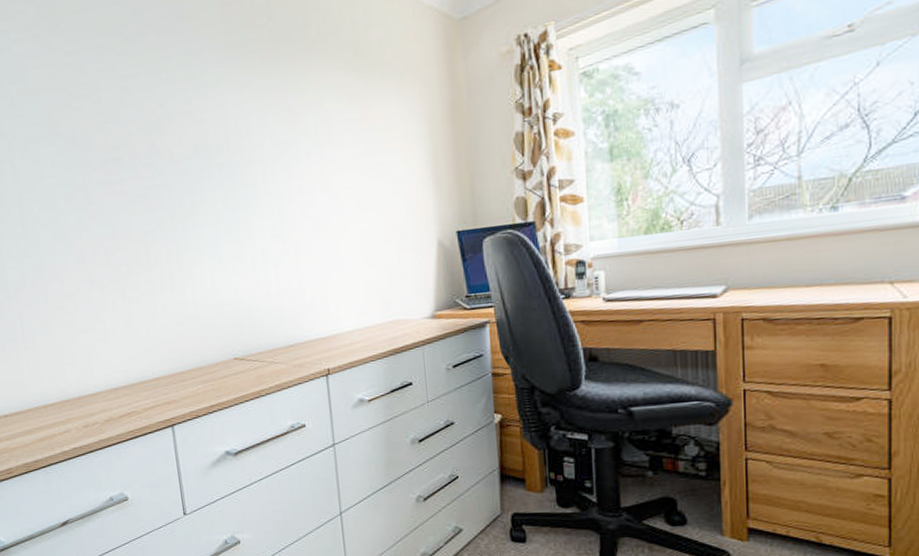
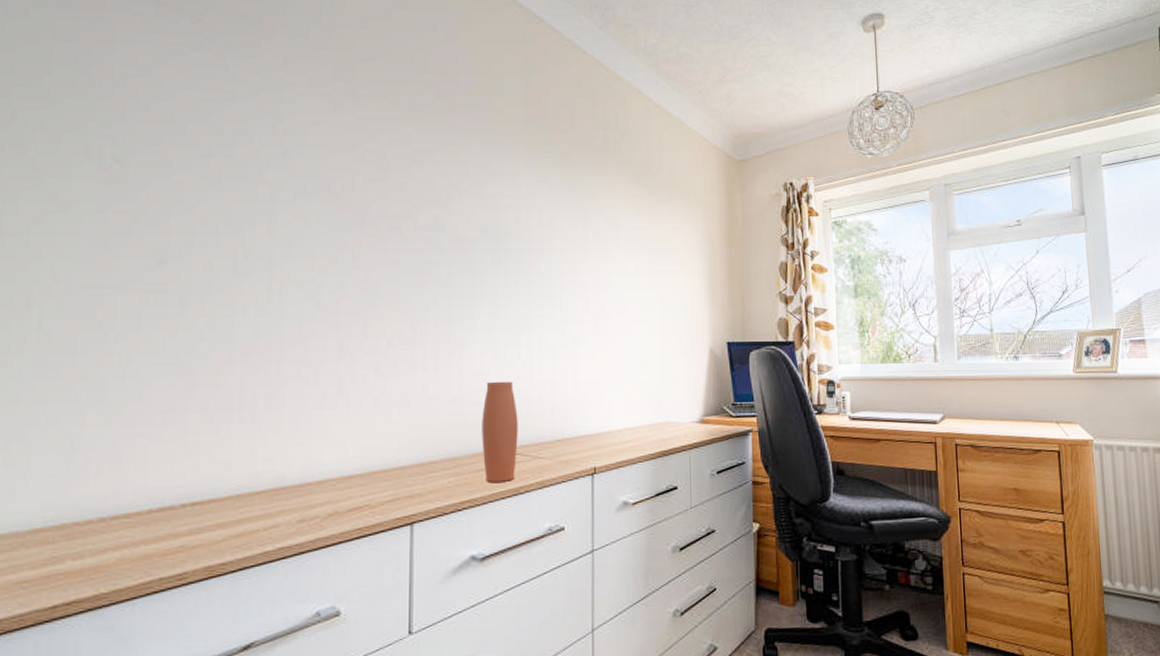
vase: none [218,293,255,388] -> present [482,381,518,482]

